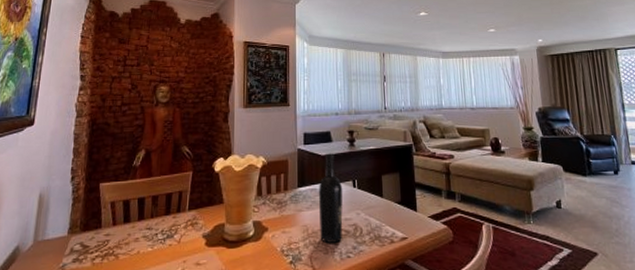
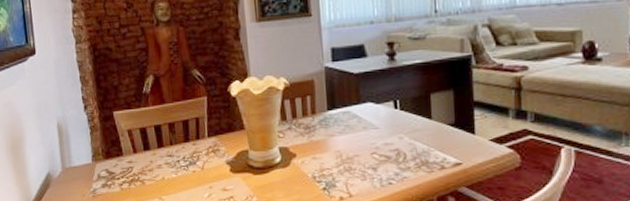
wine bottle: present [318,153,343,243] -> none [351,70,383,169]

